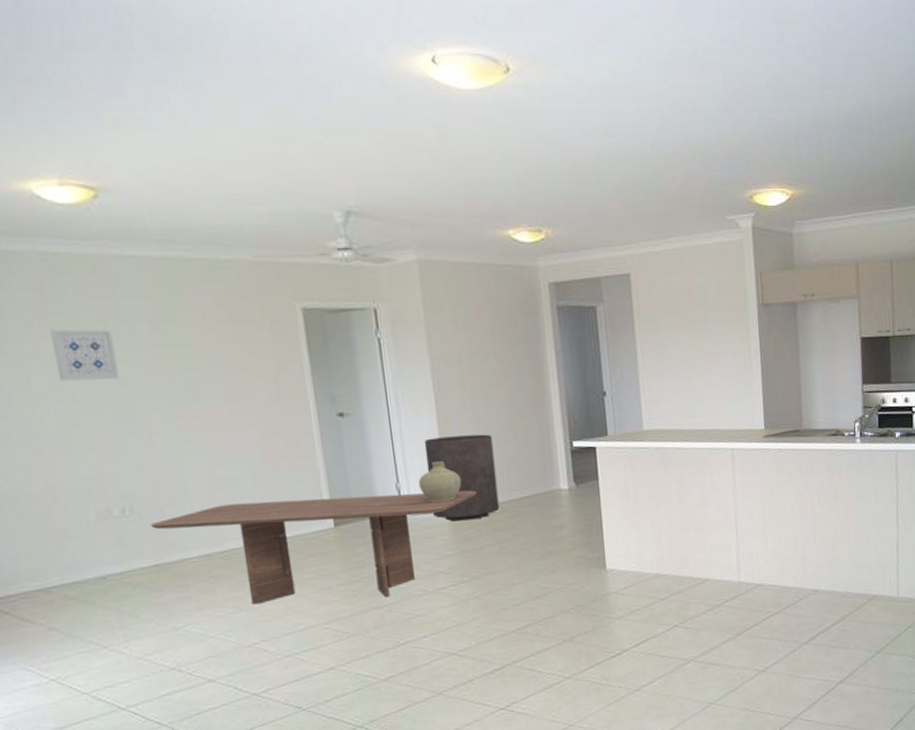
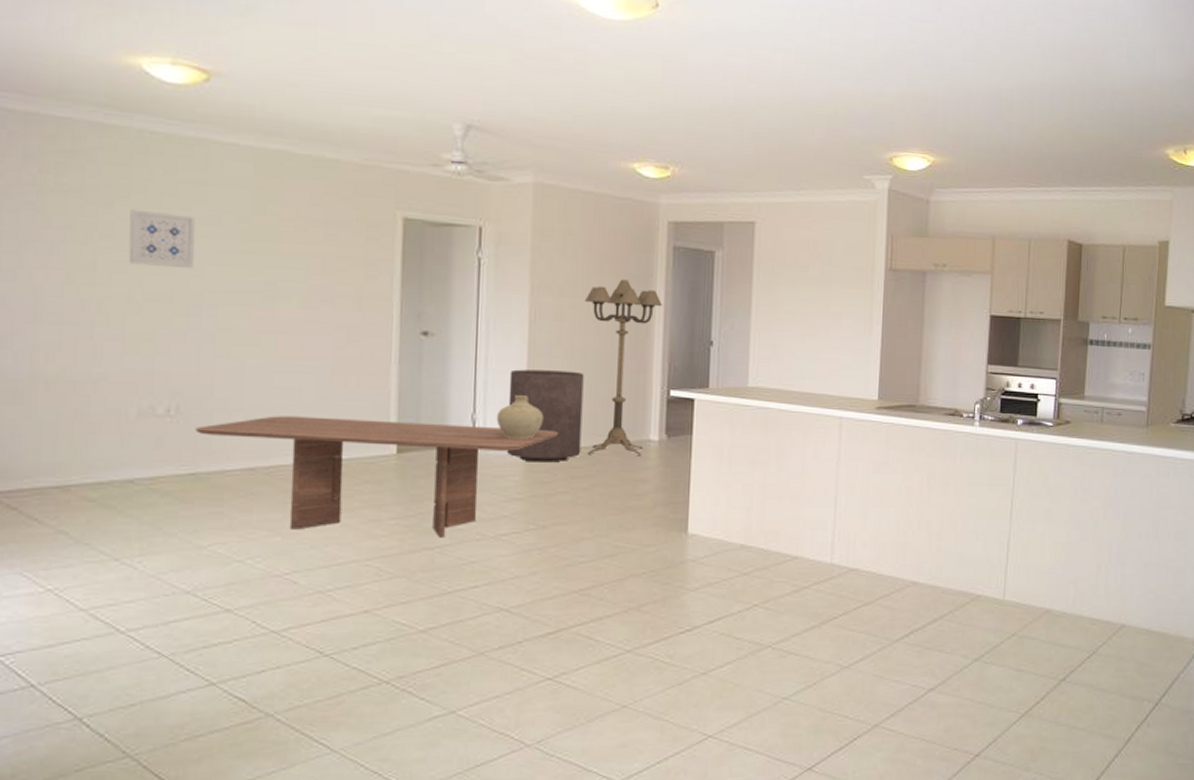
floor lamp: none [482,343,555,508] -> present [585,279,662,456]

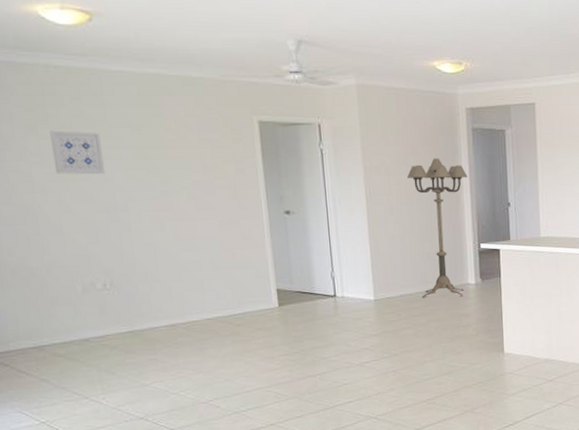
dining table: present [195,416,559,538] -> none [127,281,399,368]
ceramic jug: present [496,395,544,439] -> none [349,256,386,290]
trash can: present [506,369,584,463] -> none [356,234,417,306]

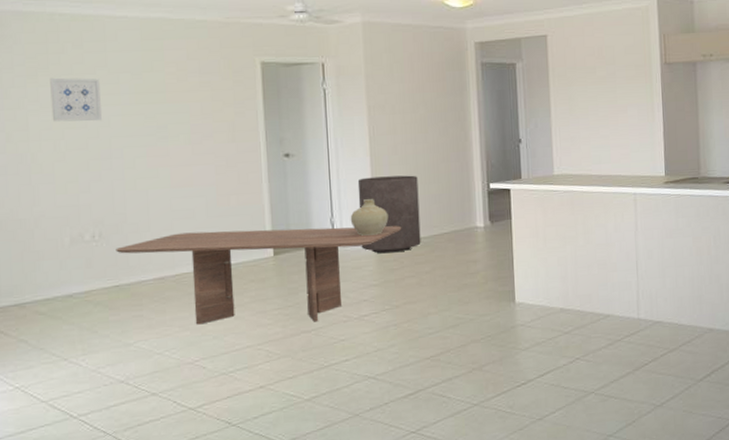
dining table: none [127,281,399,368] -> present [115,226,402,325]
ceramic jug: none [349,256,386,290] -> present [350,199,389,236]
trash can: none [356,234,417,306] -> present [357,175,421,254]
floor lamp: present [407,158,468,297] -> none [413,94,476,243]

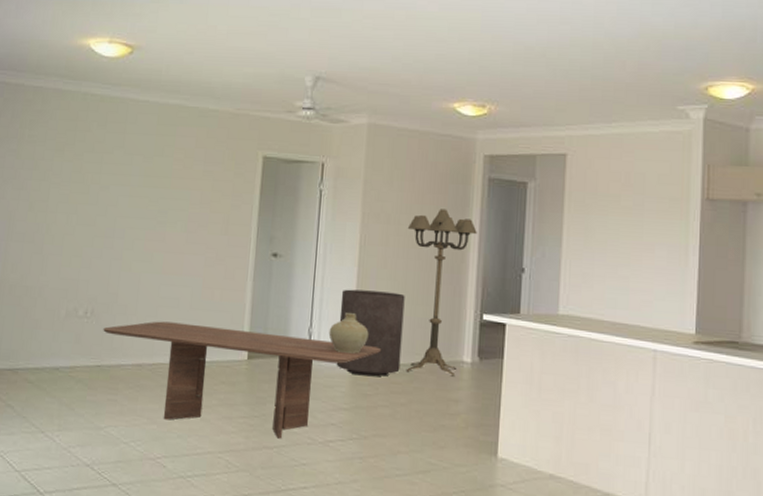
wall art: present [50,77,103,122] -> none [69,153,116,200]
floor lamp: none [413,94,476,243] -> present [406,209,477,377]

